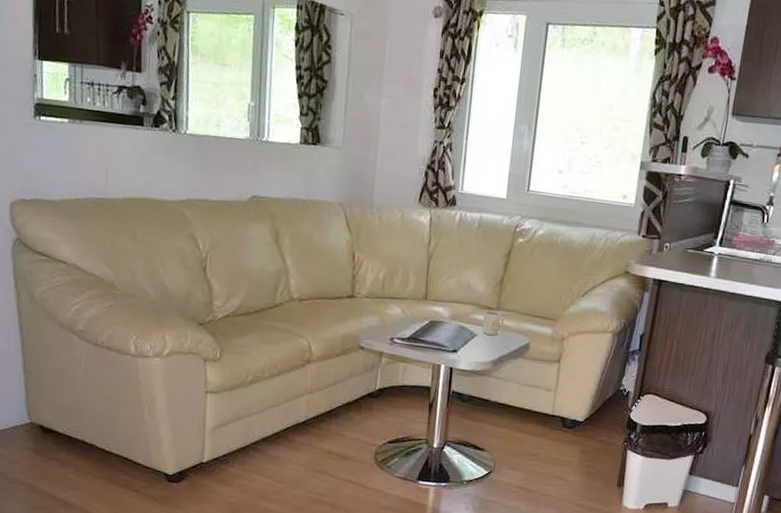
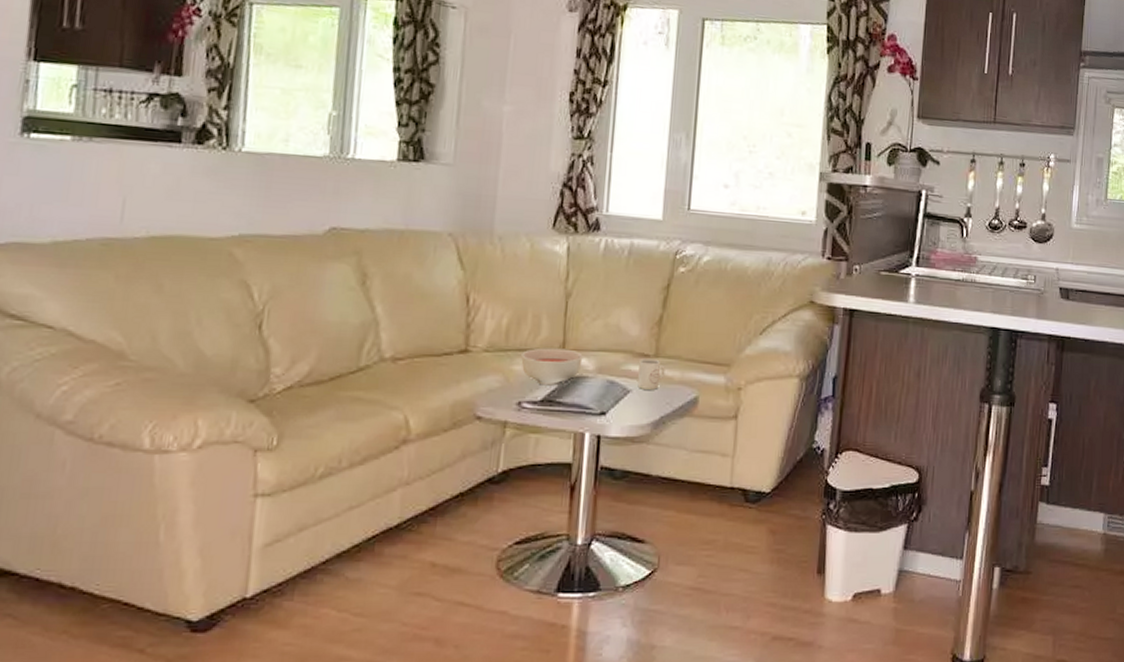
bowl: none [393,297,441,328] -> present [521,348,583,386]

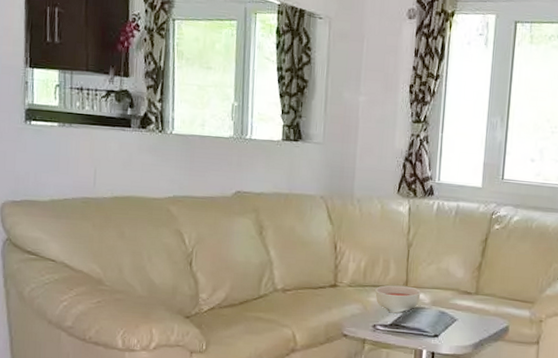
mug: present [637,358,666,390] -> none [462,295,484,320]

